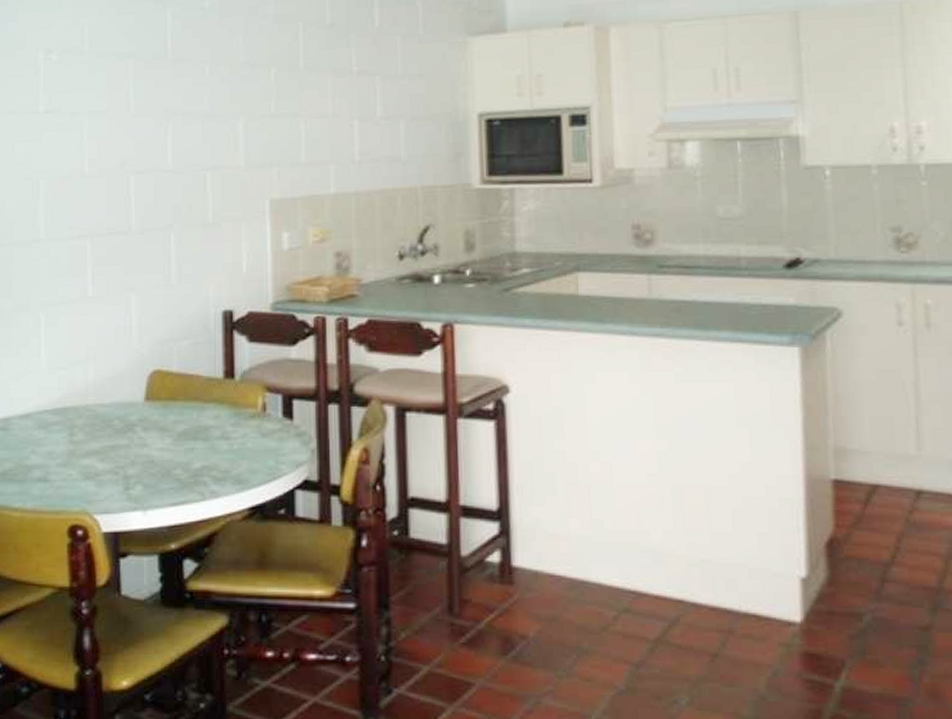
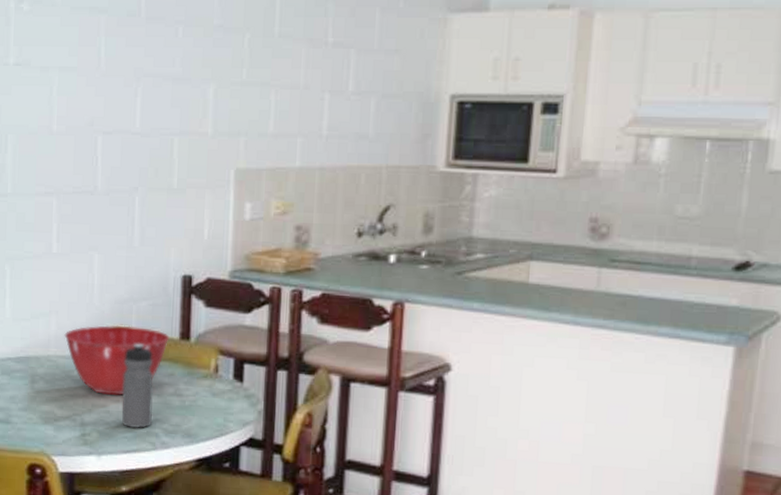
mixing bowl: none [103,367,213,443] -> present [64,325,170,395]
water bottle: none [166,385,200,479] -> present [121,343,153,429]

